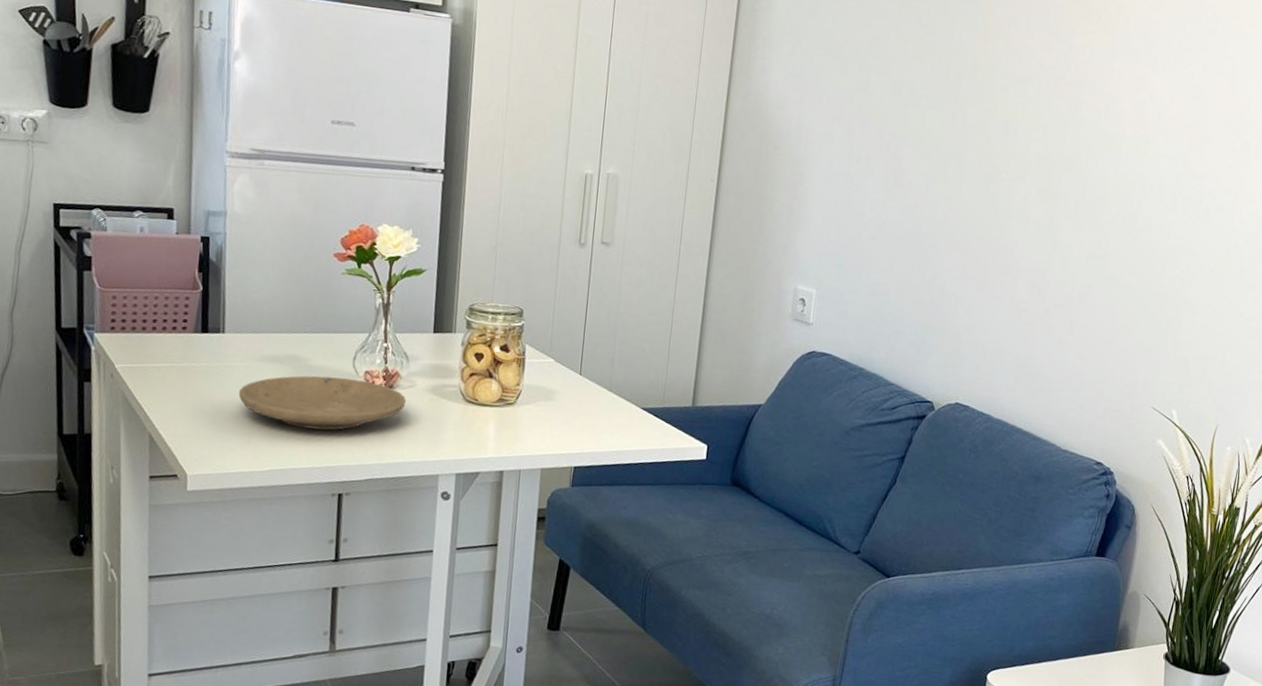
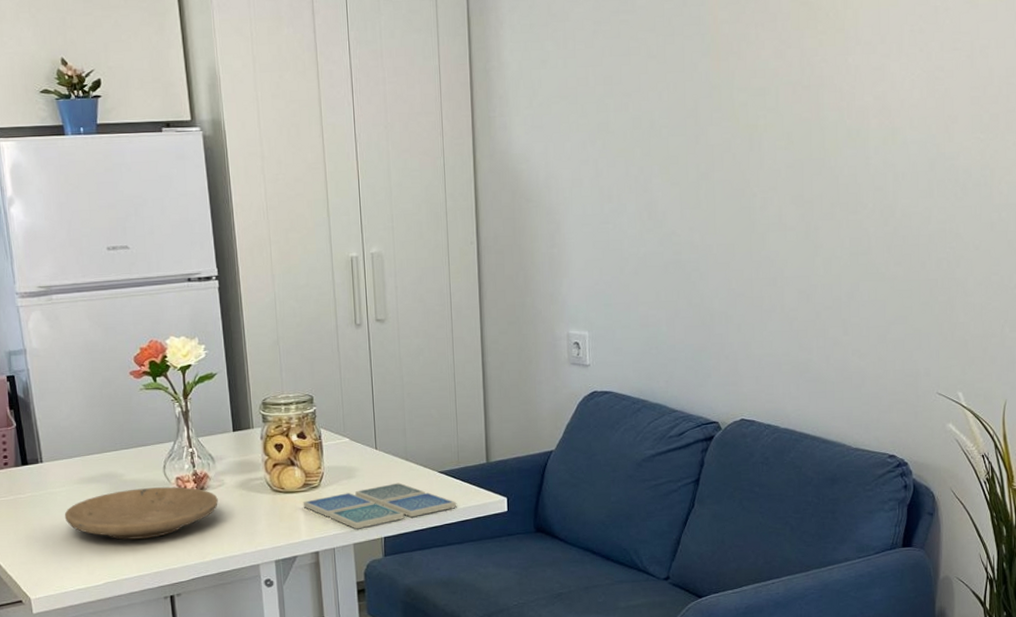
drink coaster: none [494,412,655,454] -> present [303,482,457,529]

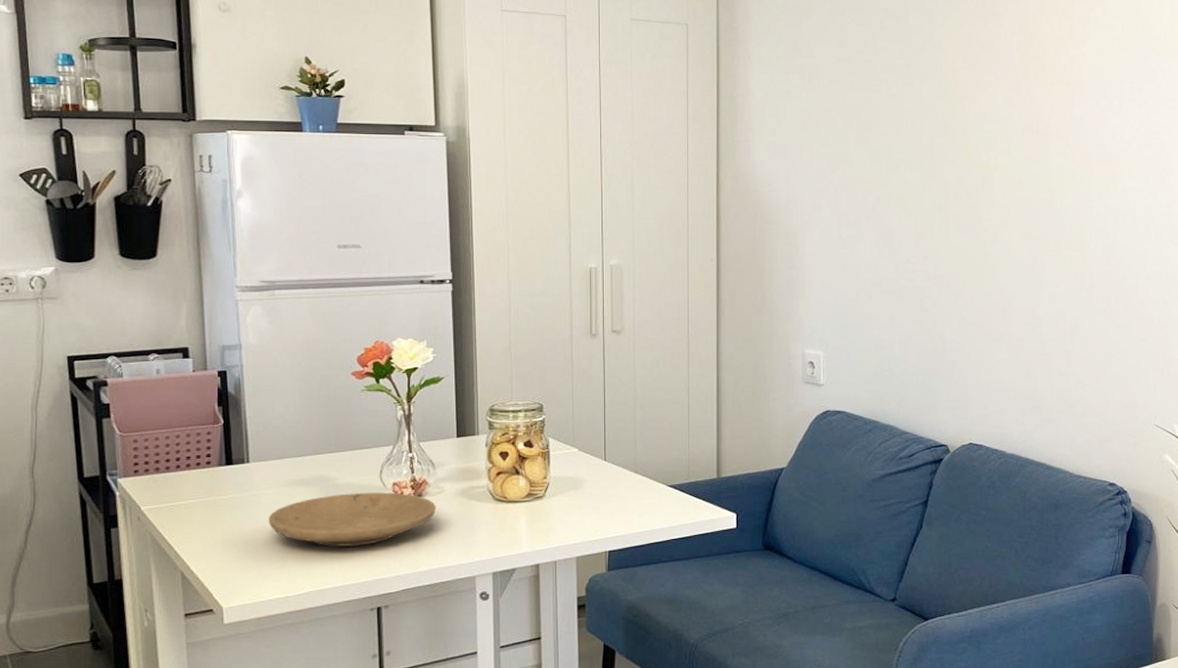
drink coaster: present [303,482,457,529] -> none [526,495,685,542]

